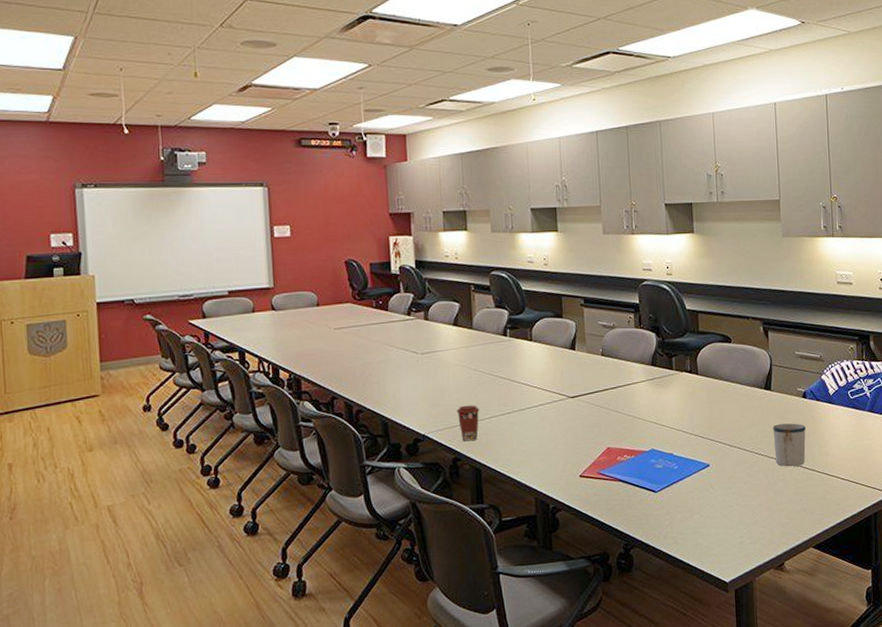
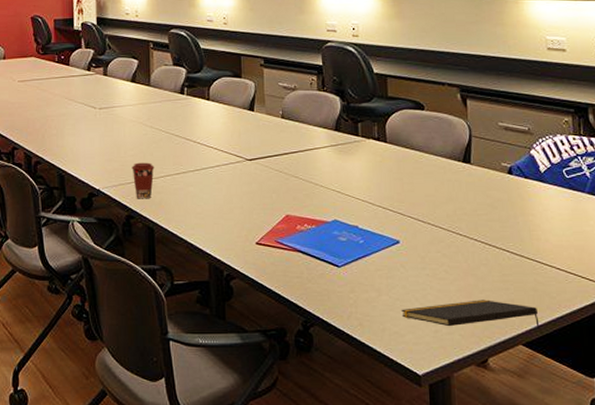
notepad: none [711,510,827,537] -> present [401,300,540,328]
mug: present [773,423,806,467] -> none [473,201,513,250]

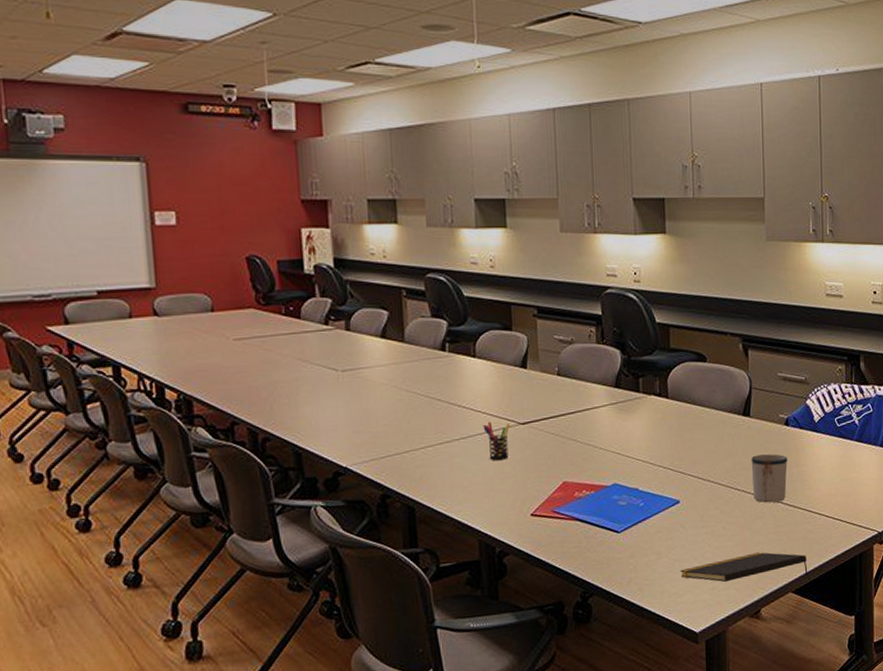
coffee cup: present [131,162,155,199] -> none [385,432,413,475]
pen holder: none [214,156,238,192] -> present [483,421,510,461]
mug: none [473,201,513,250] -> present [751,454,788,503]

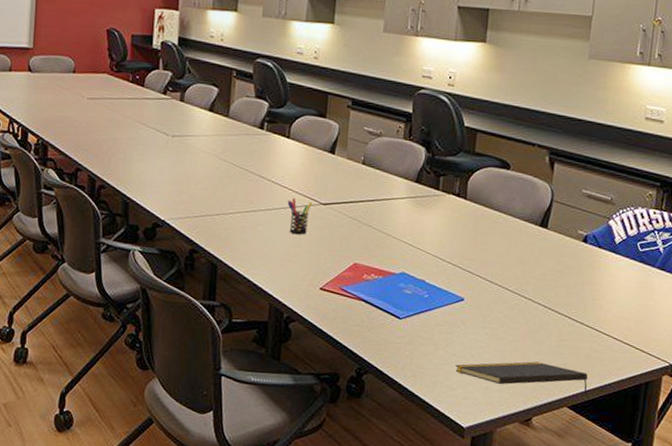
mug: present [751,454,788,503] -> none [540,267,581,317]

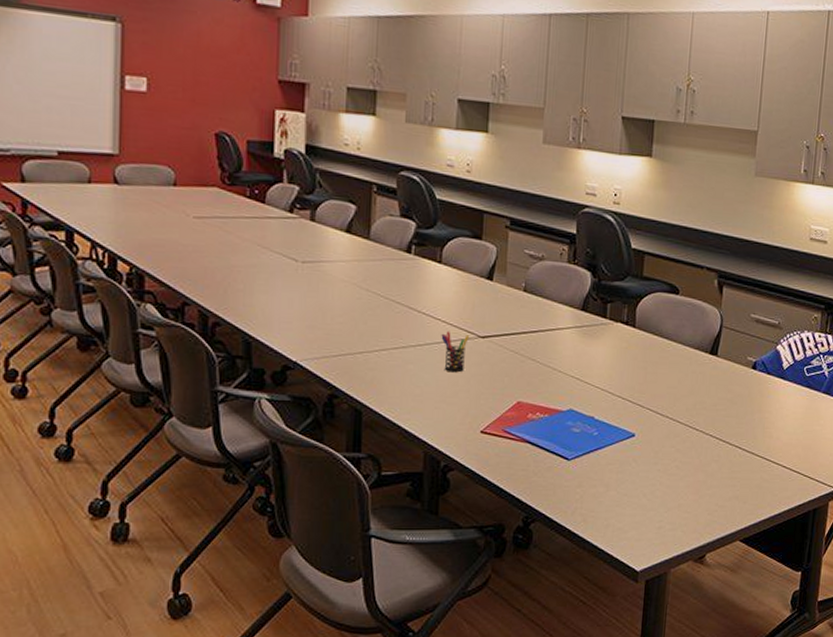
notepad: present [455,361,588,393] -> none [628,496,759,525]

